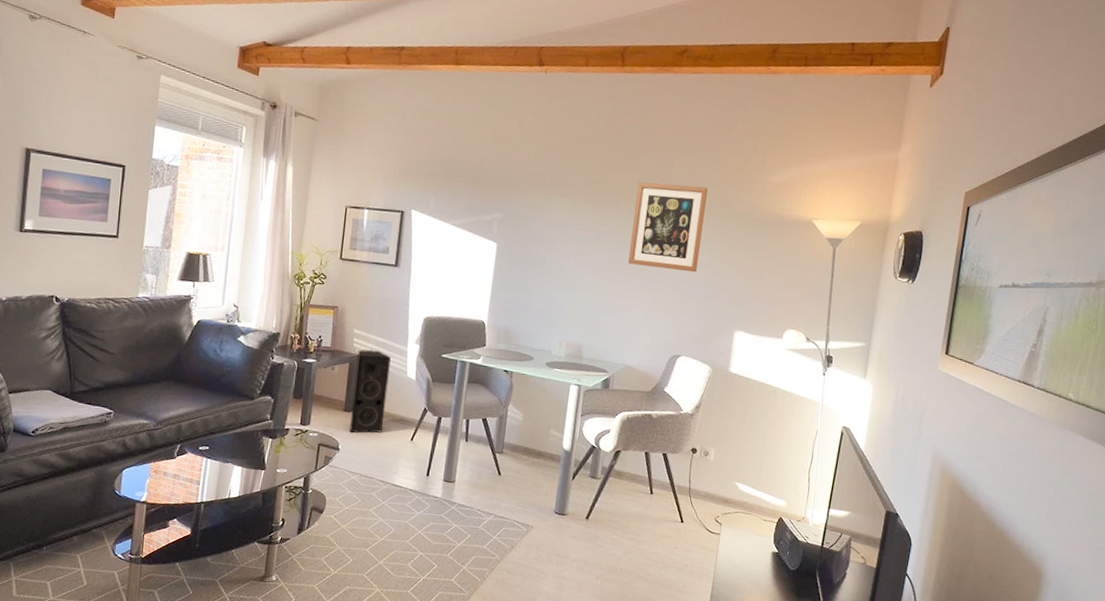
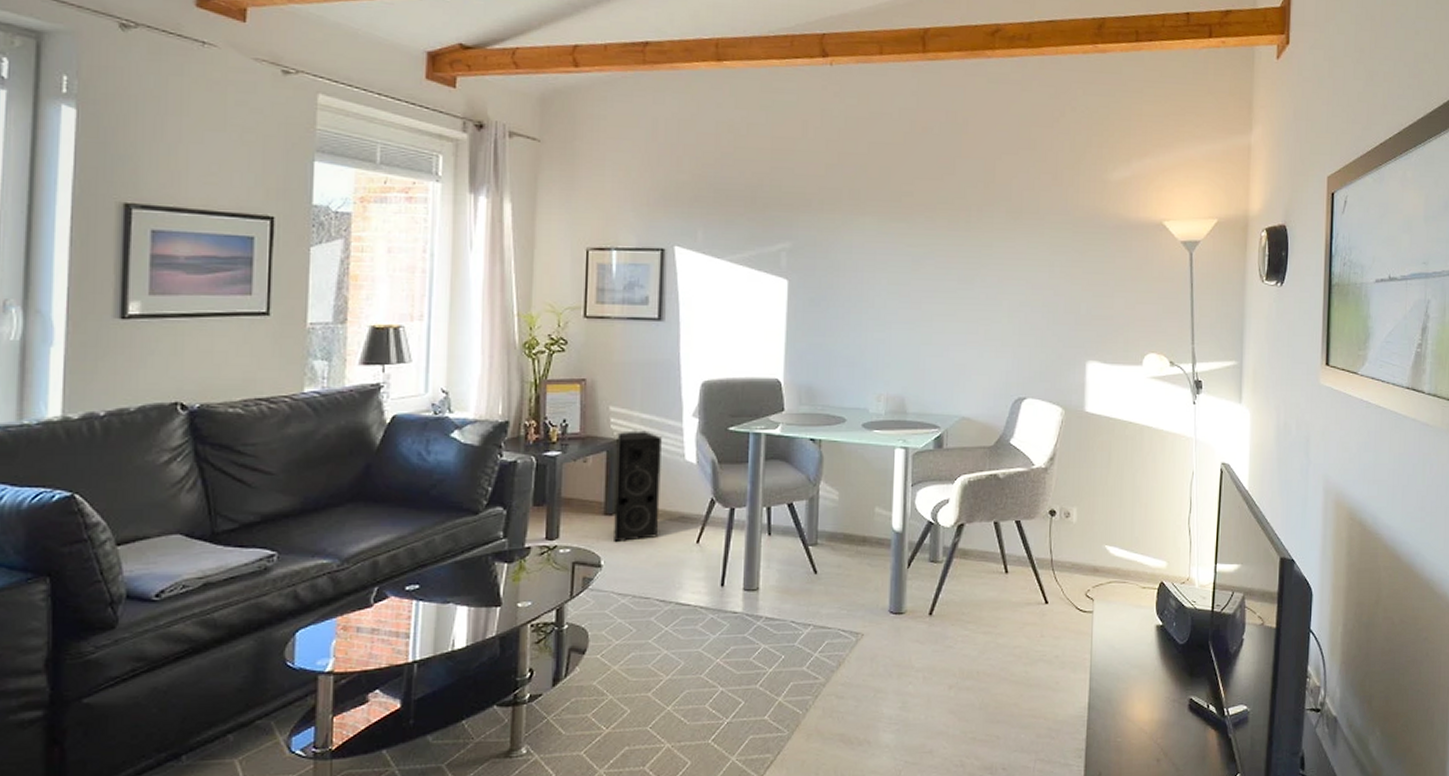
wall art: present [628,182,708,272] -> none [953,190,1039,294]

